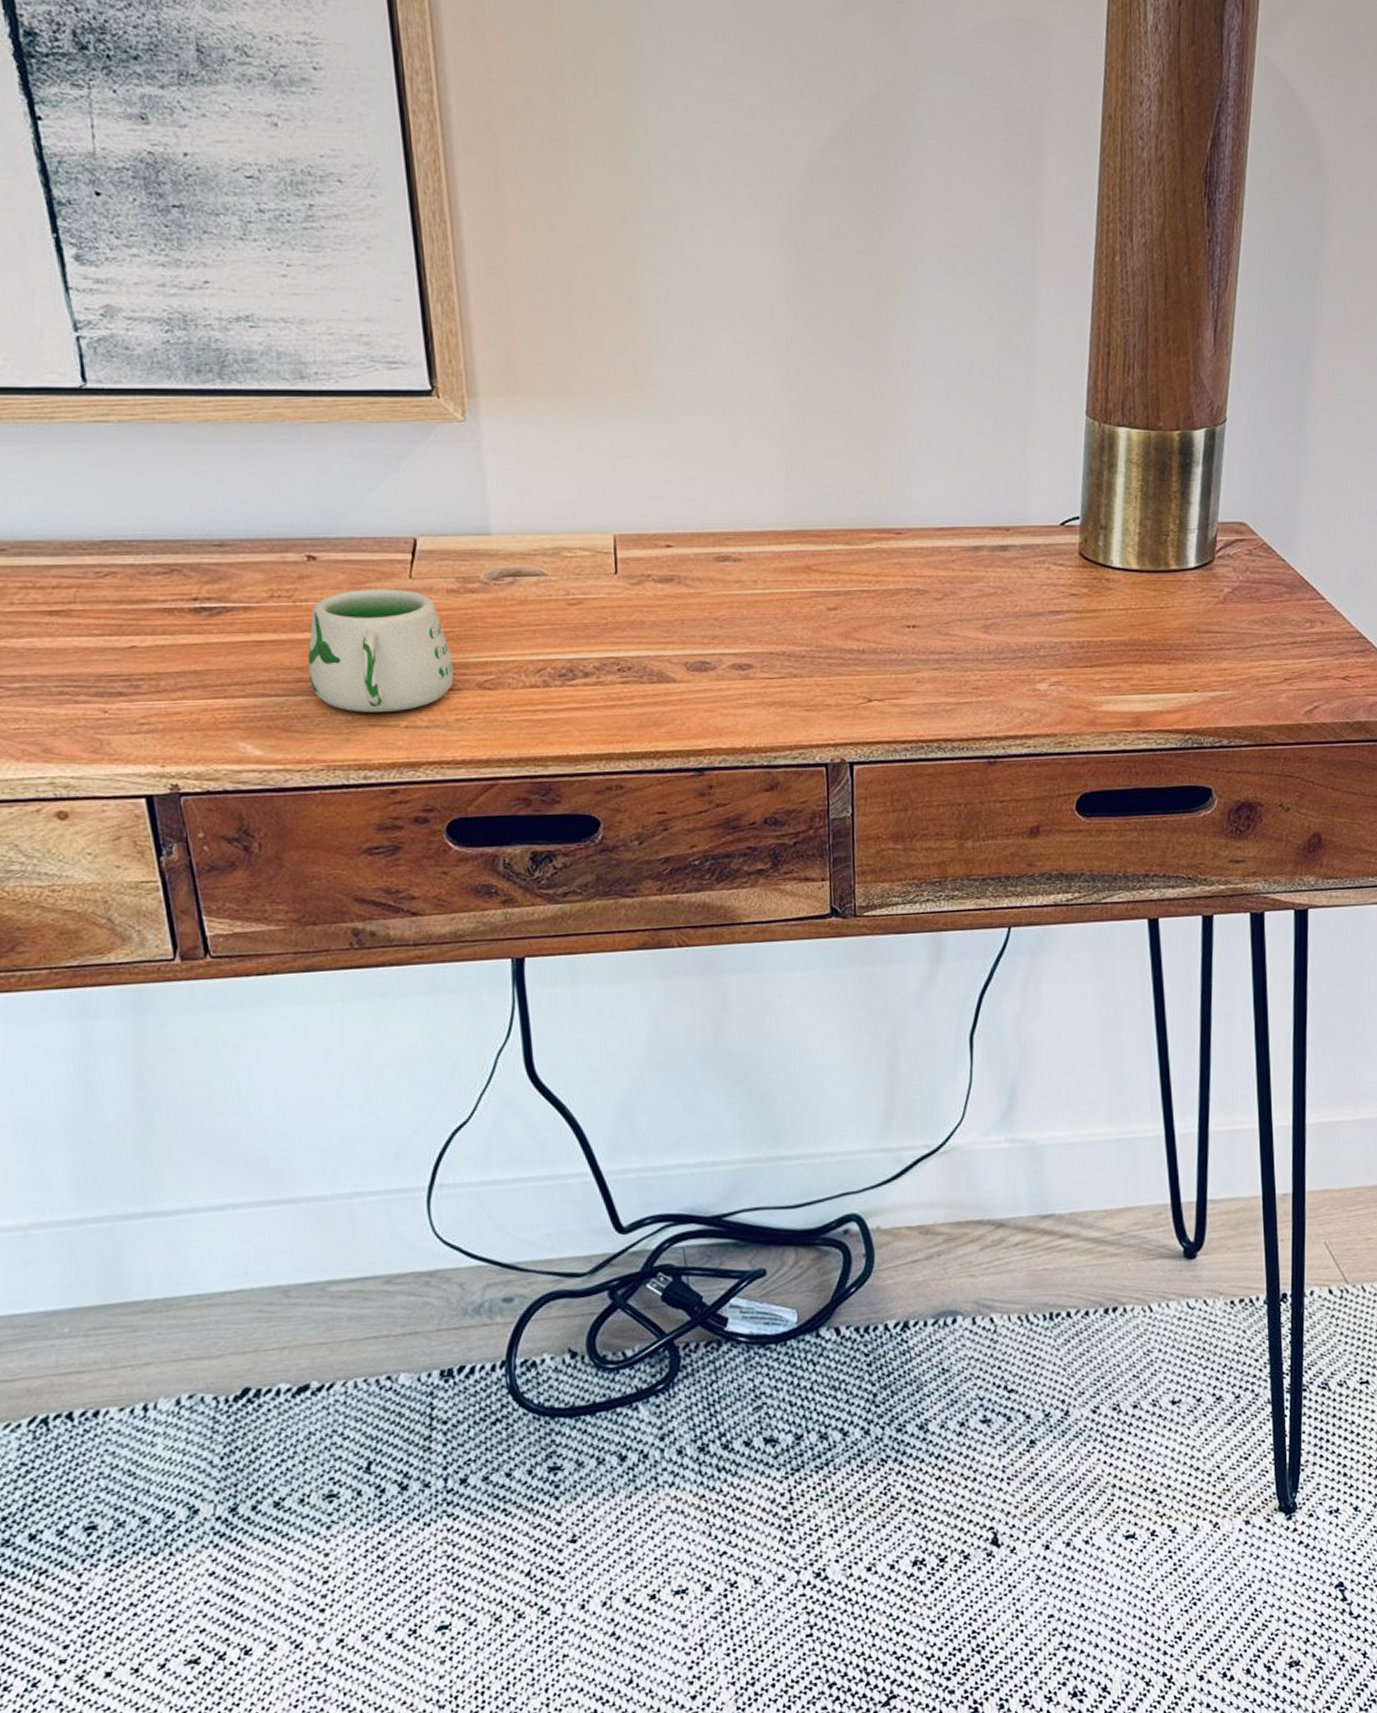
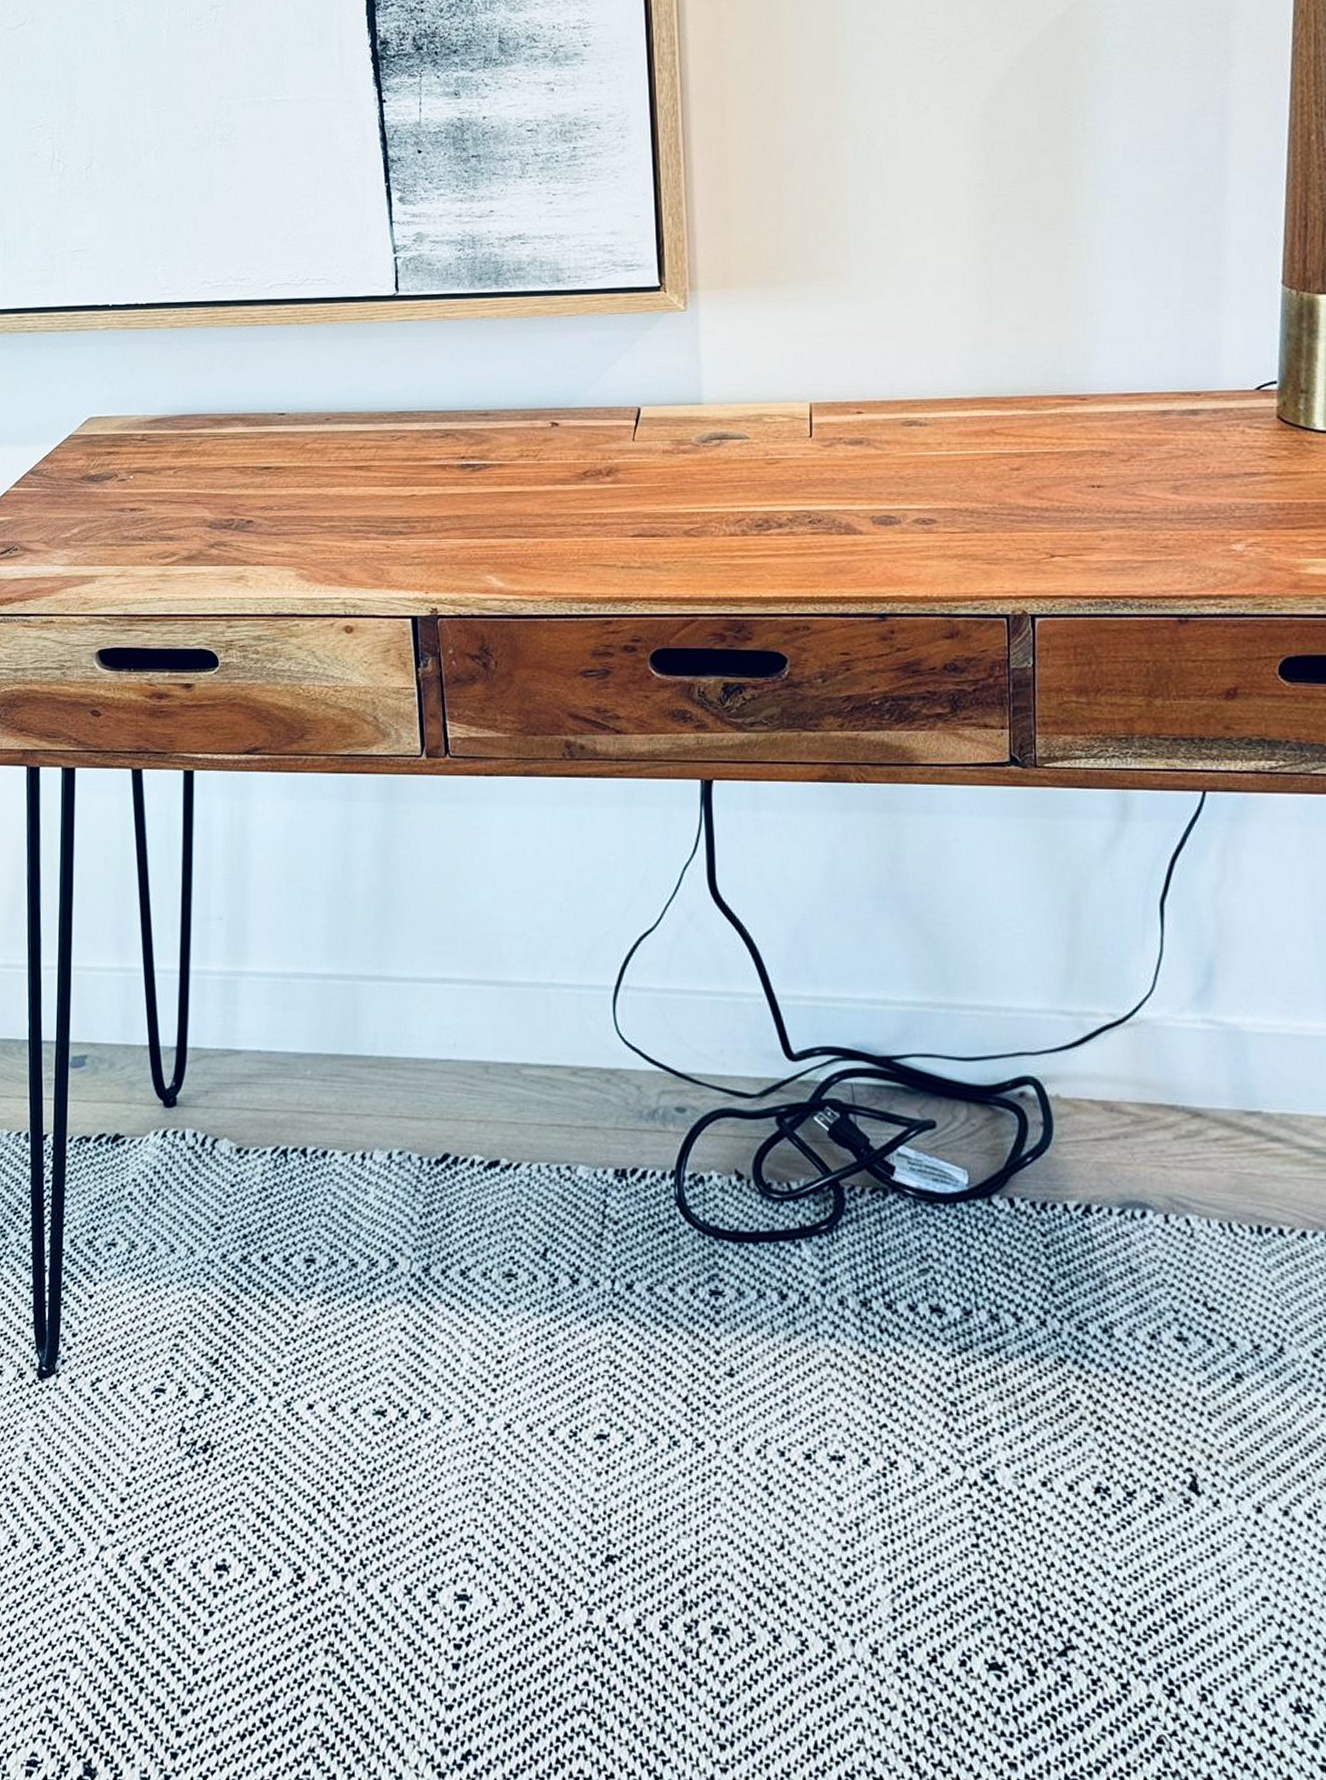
mug: present [308,588,454,713] -> none [546,449,665,553]

